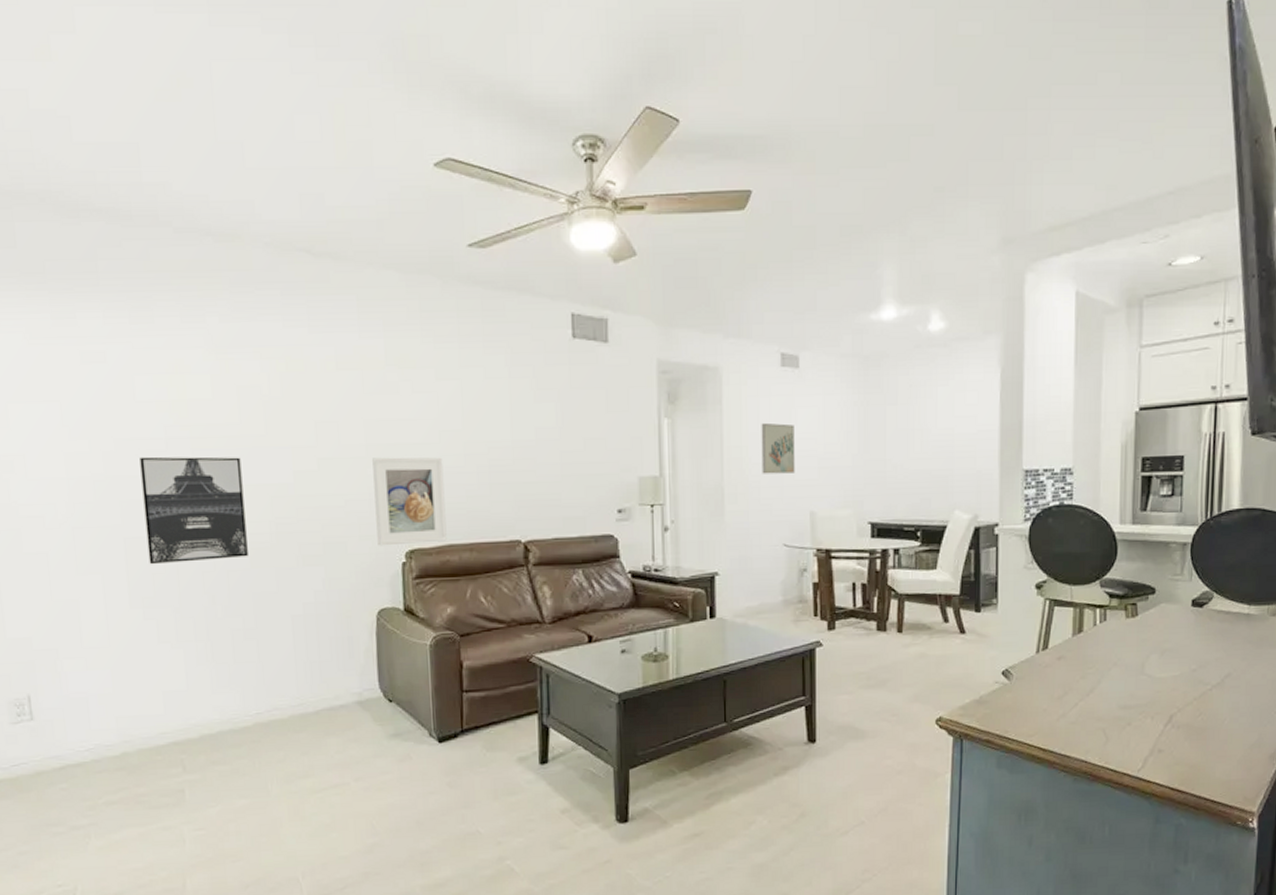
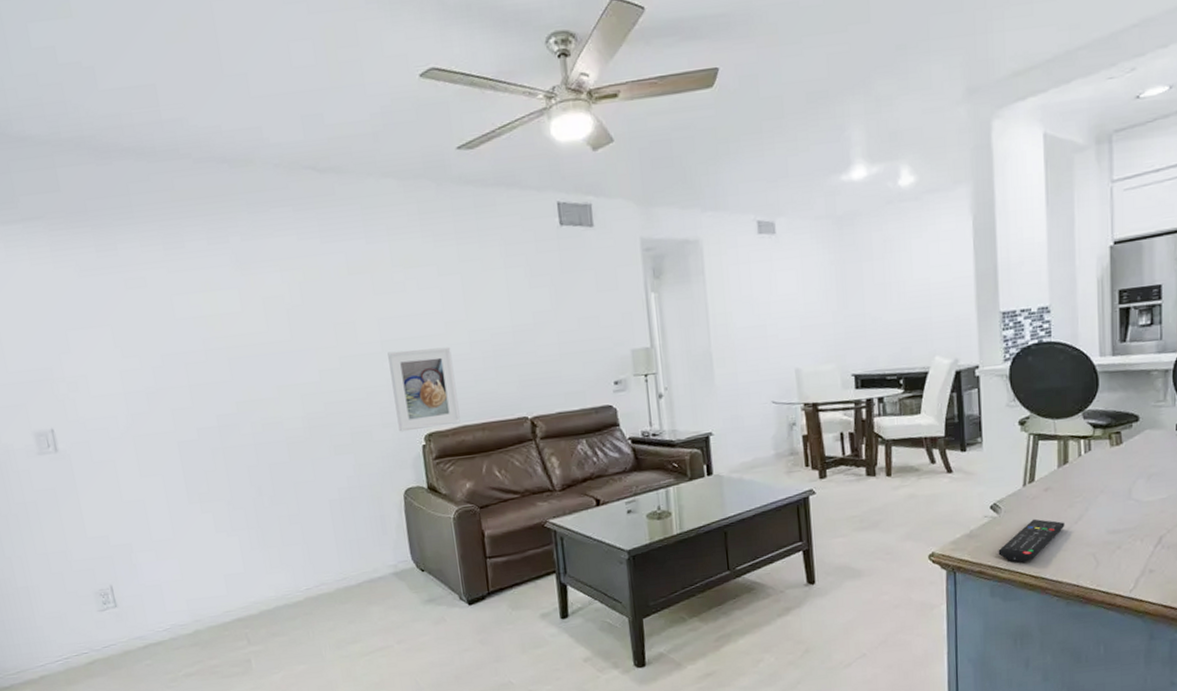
wall art: present [139,456,248,565] -> none [184,361,286,464]
wall art: present [761,422,795,474] -> none [743,288,778,338]
remote control: none [1007,688,1076,733] -> present [998,519,1065,563]

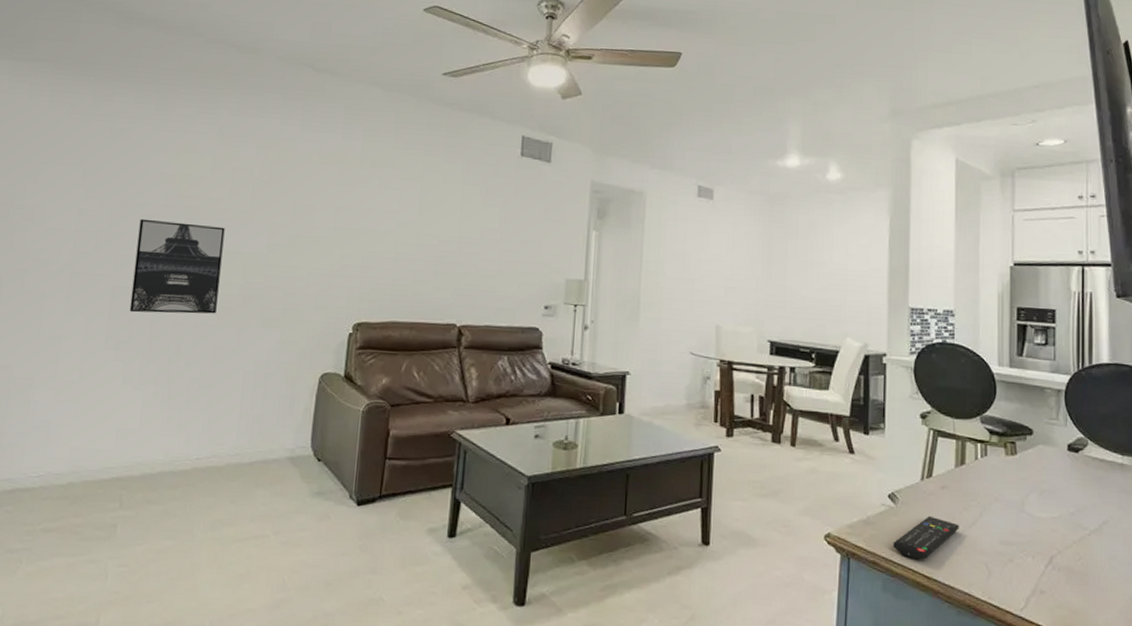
wall art: none [184,361,286,464] -> present [129,218,225,314]
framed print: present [387,347,461,432] -> none [330,239,397,318]

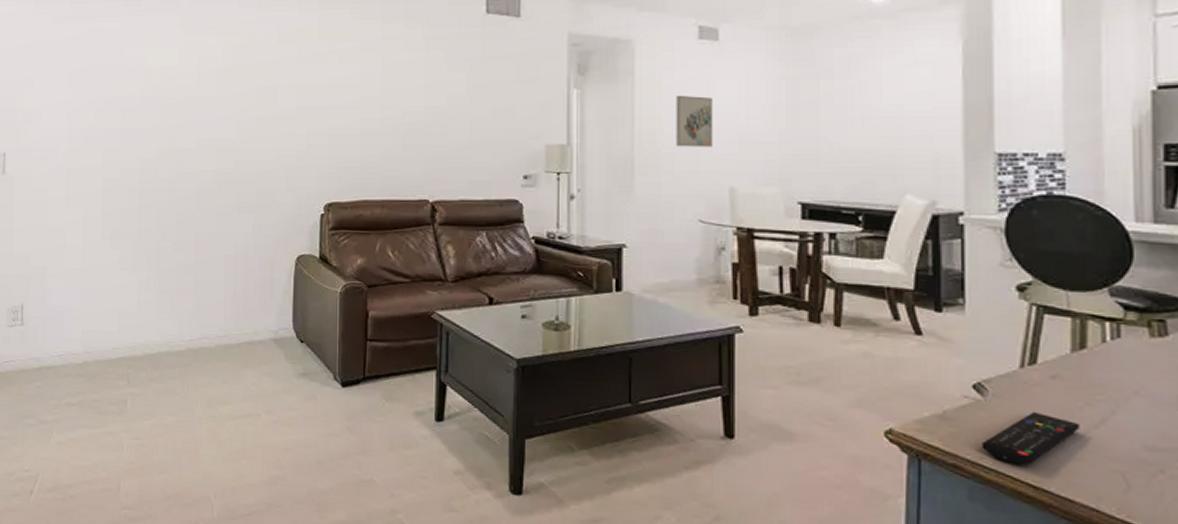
wall art: present [129,218,225,314] -> none [119,113,196,203]
wall art: none [675,243,706,290] -> present [676,95,713,147]

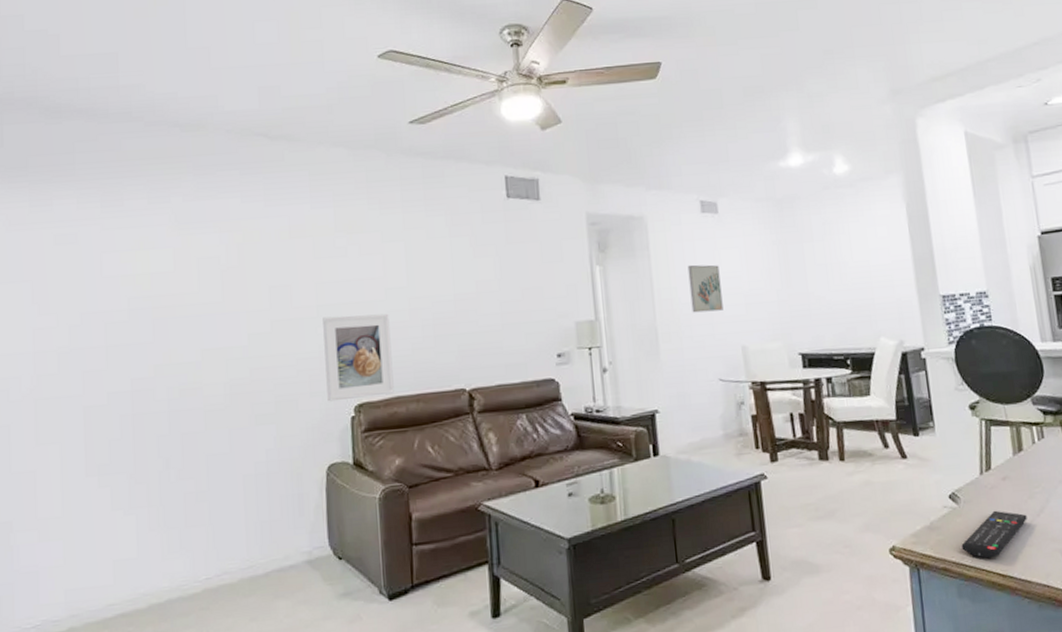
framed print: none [301,119,362,198] -> present [323,313,394,402]

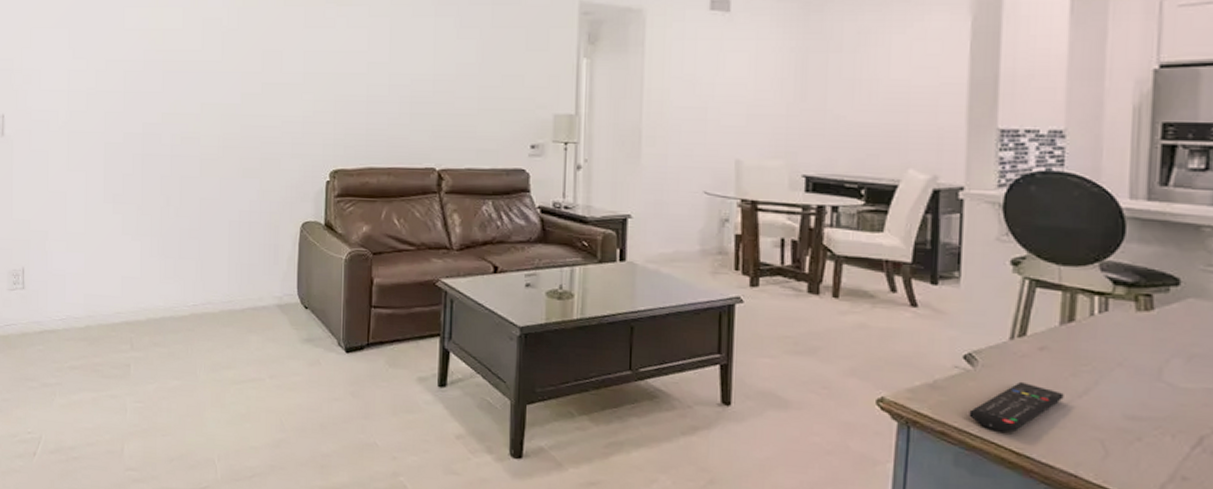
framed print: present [323,313,394,402] -> none [306,84,369,165]
wall art: present [687,264,724,313] -> none [683,66,722,119]

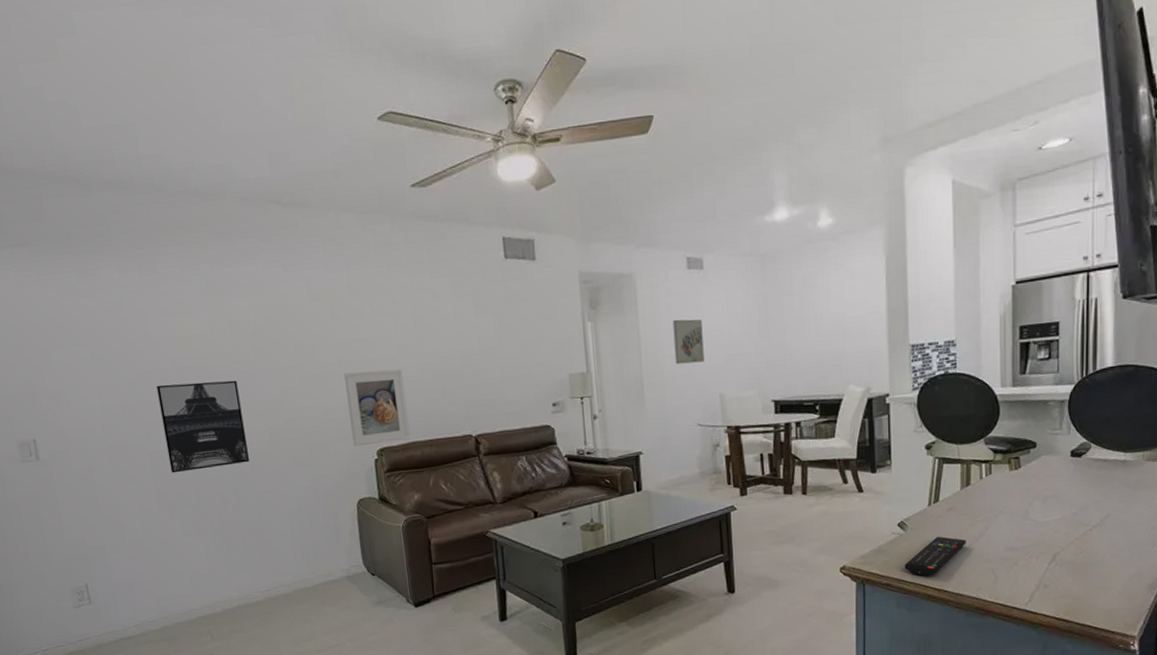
wall art: none [122,75,200,167] -> present [156,380,249,473]
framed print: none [306,84,369,165] -> present [344,369,410,447]
wall art: none [683,66,722,119] -> present [672,319,704,365]

